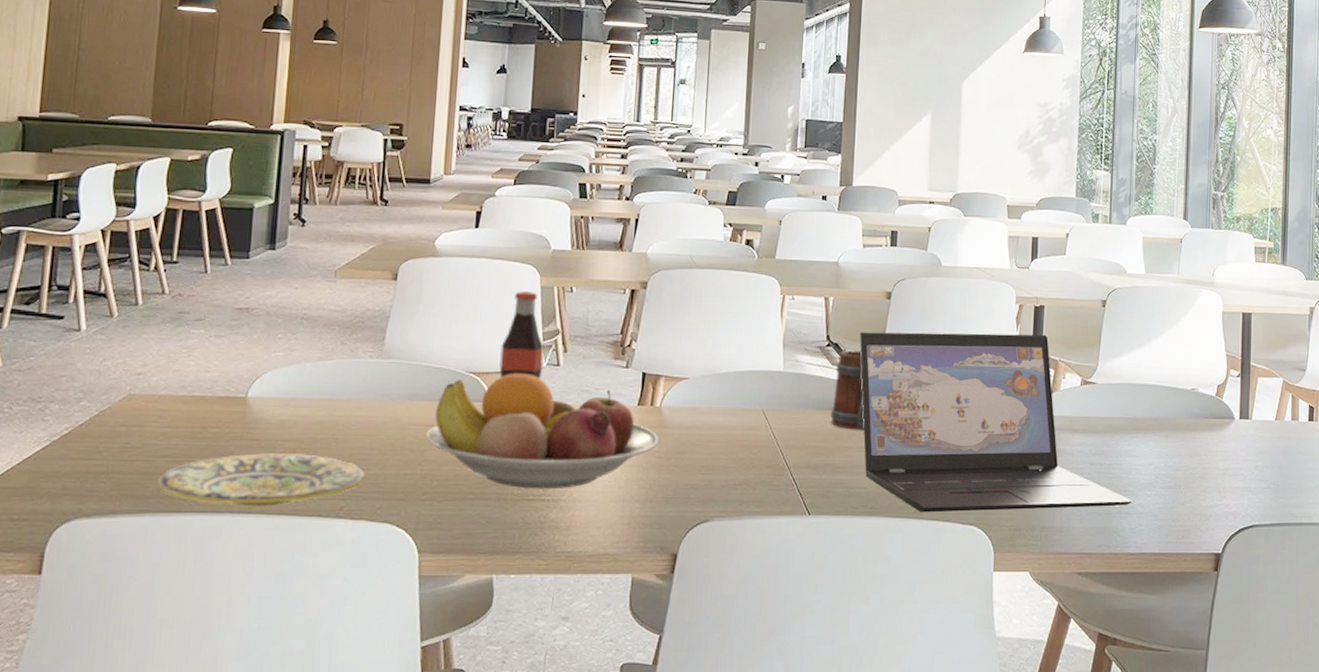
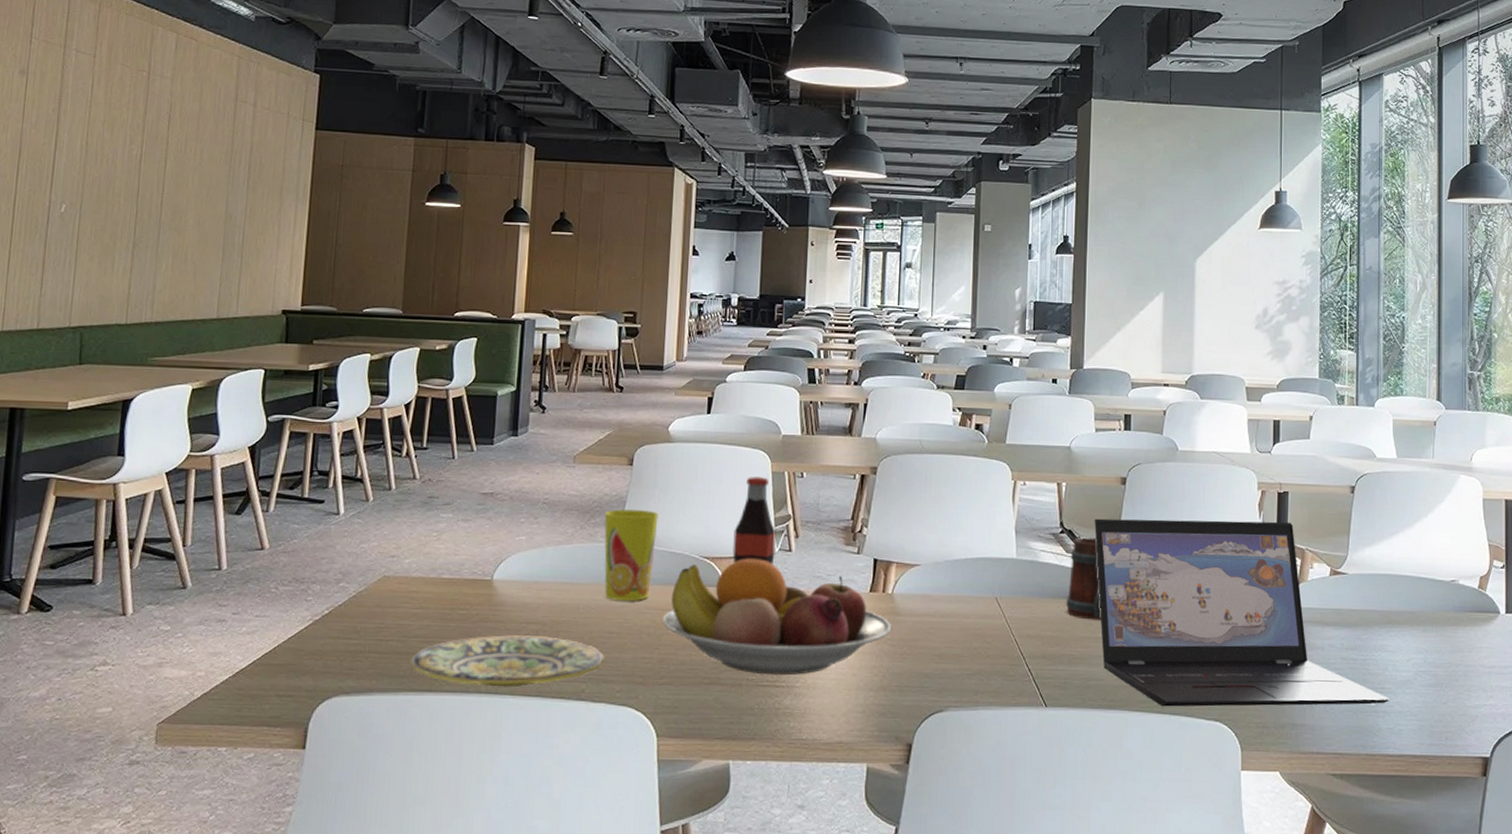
cup: none [366,324,423,418] -> present [604,509,659,601]

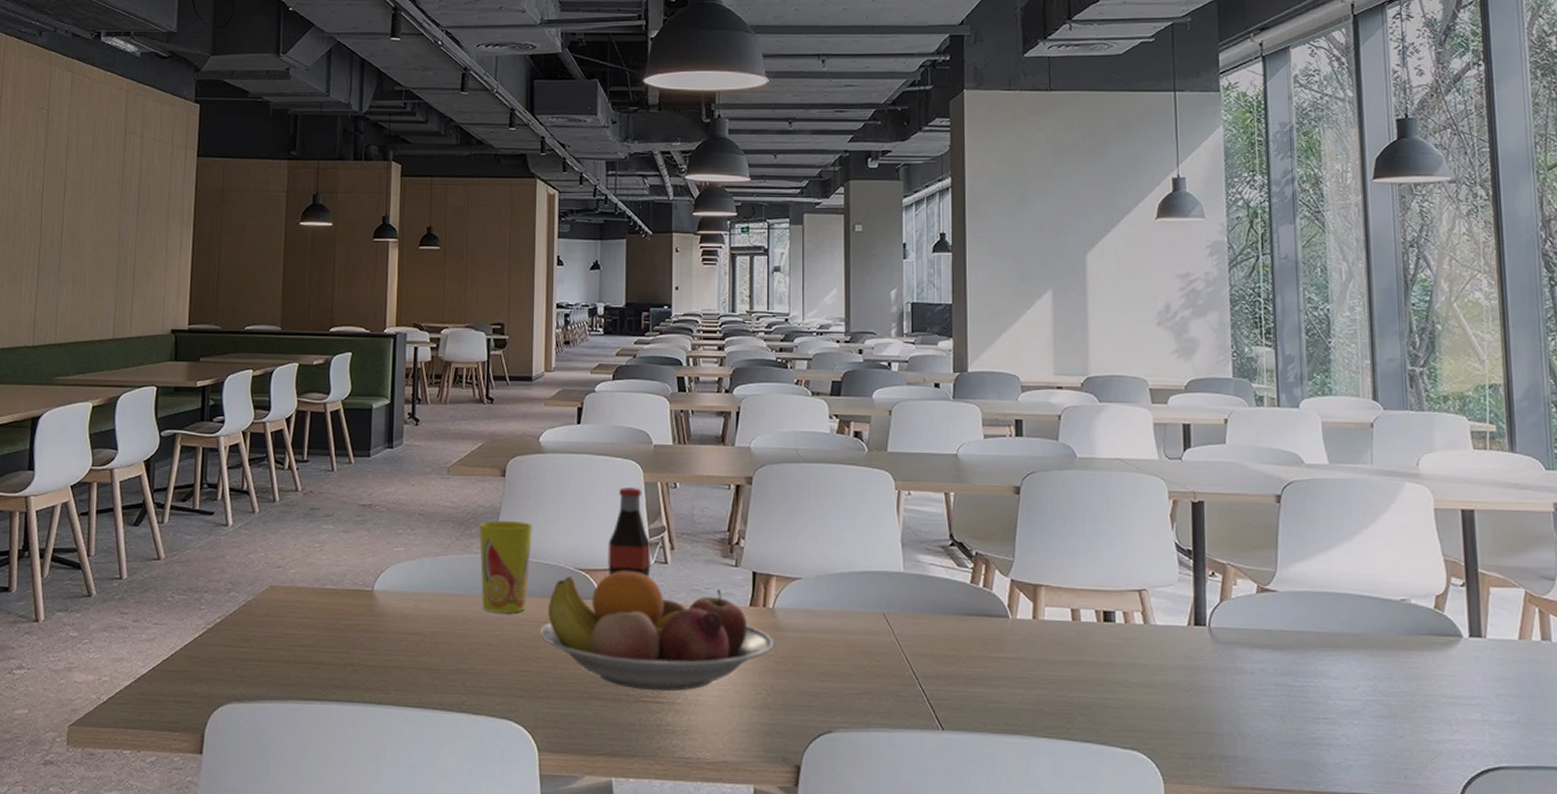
plate: present [409,635,604,687] -> none [297,645,484,698]
mug: present [1066,537,1102,620] -> none [960,550,1000,639]
laptop: present [1094,518,1390,707] -> none [987,530,1335,736]

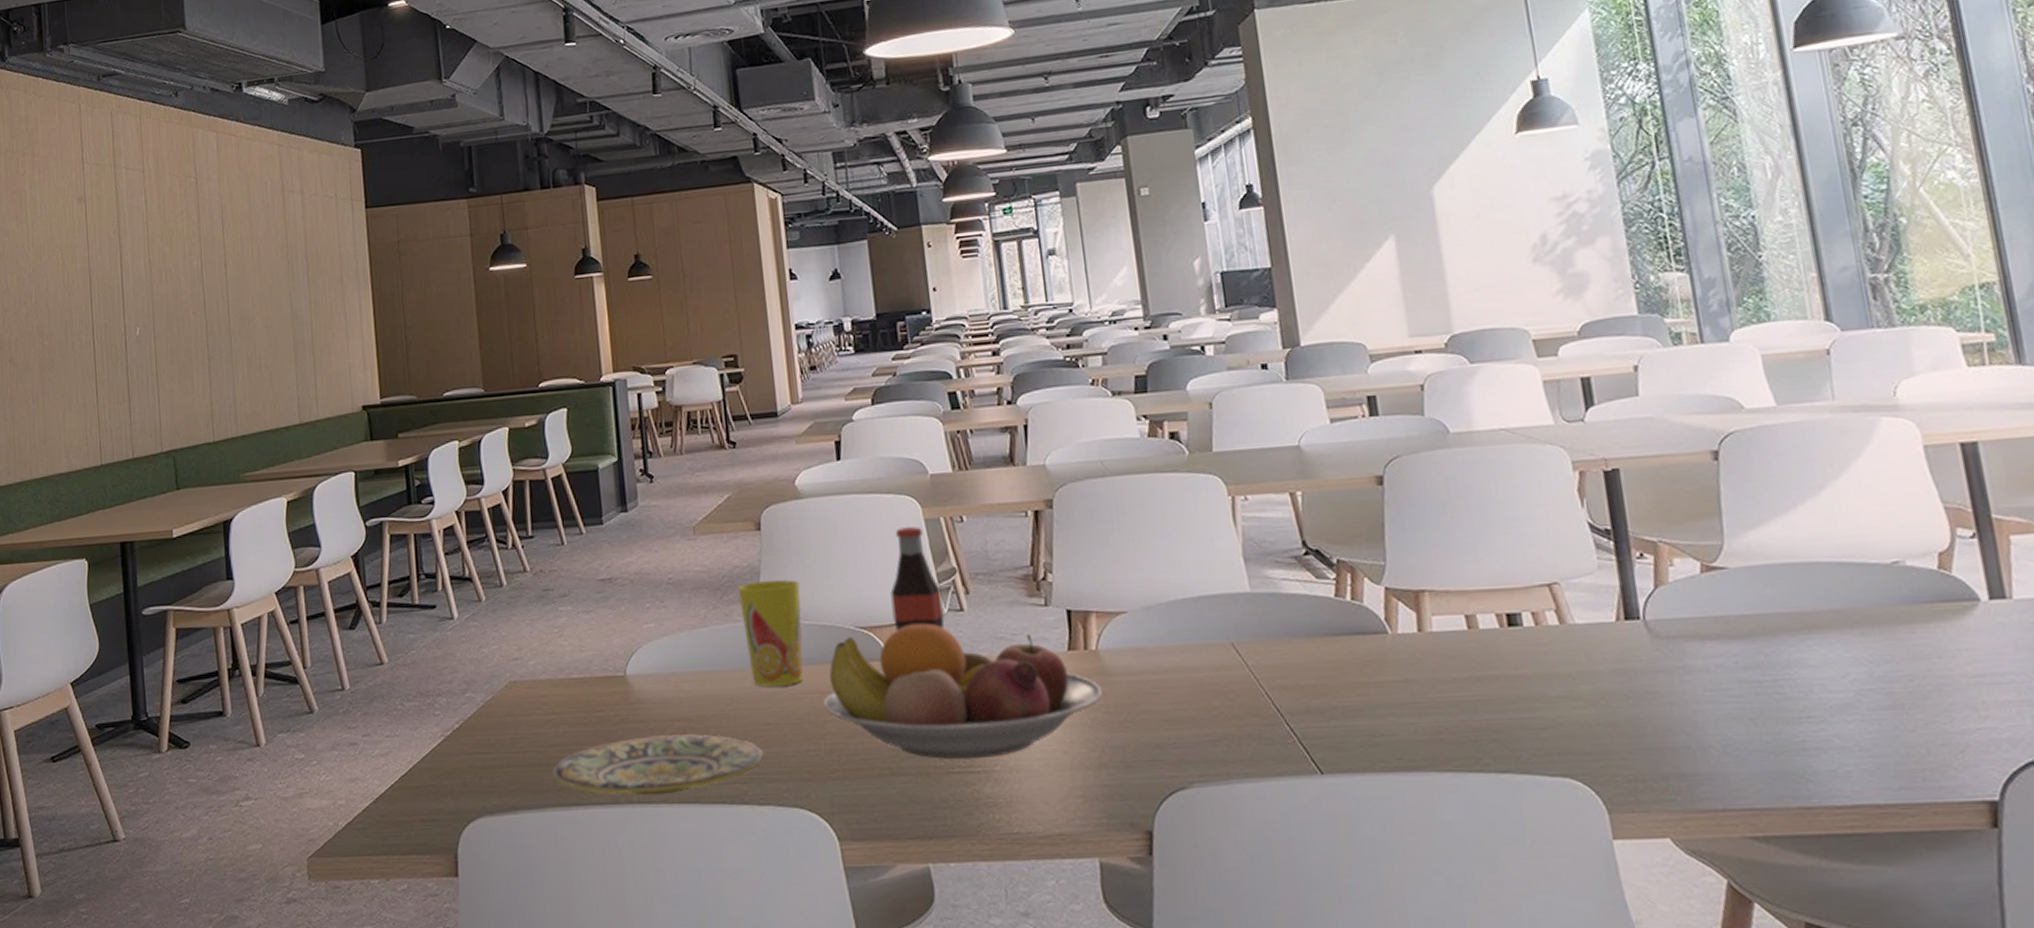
plate: none [297,645,484,698] -> present [551,734,764,796]

